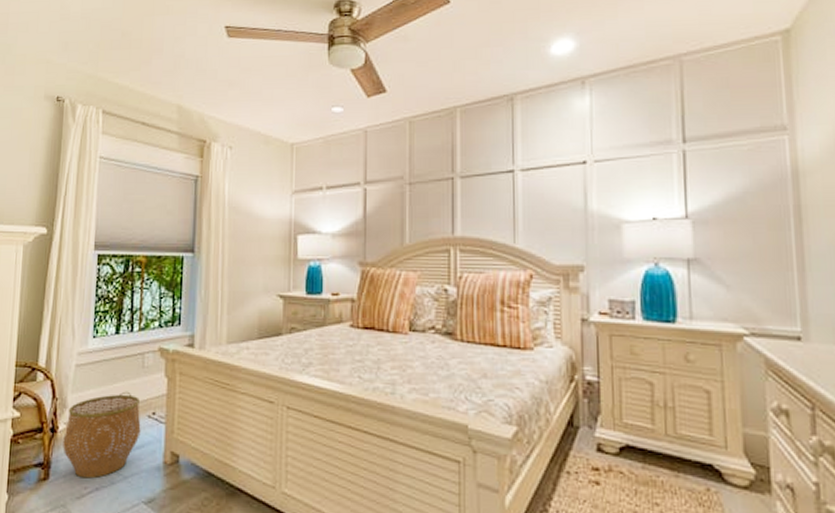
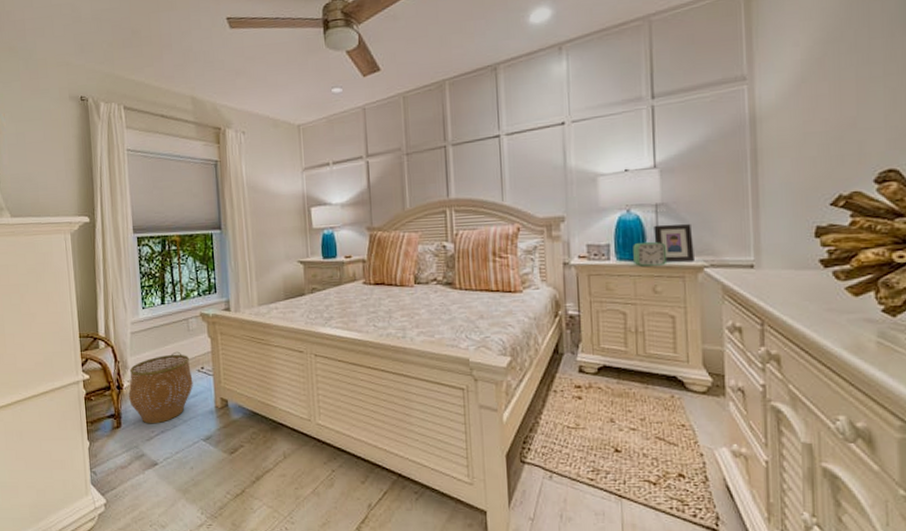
alarm clock: none [661,302,701,330] -> present [633,242,667,266]
picture frame: none [685,282,732,329] -> present [654,224,694,263]

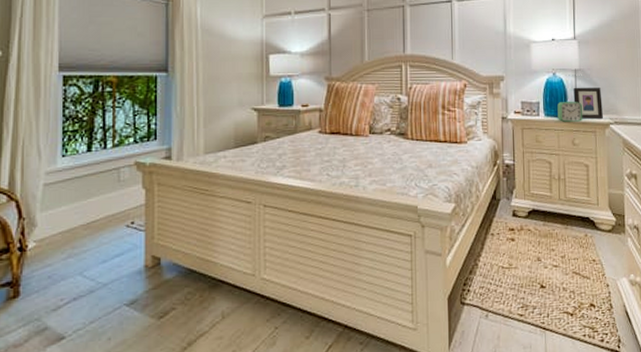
basket: present [129,351,193,424] -> none [34,205,119,291]

